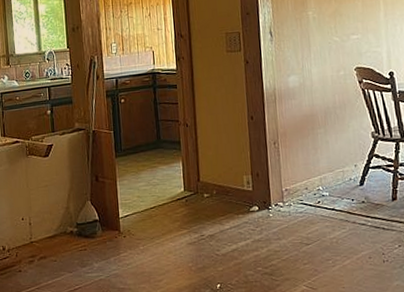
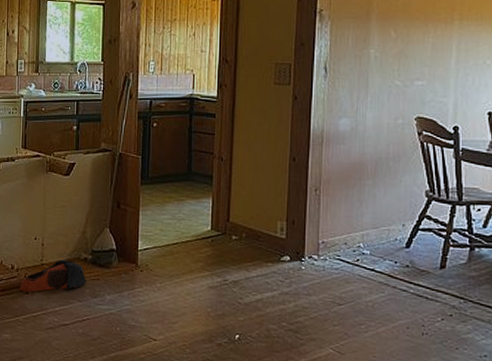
bag: none [12,235,74,270] -> present [19,260,86,292]

